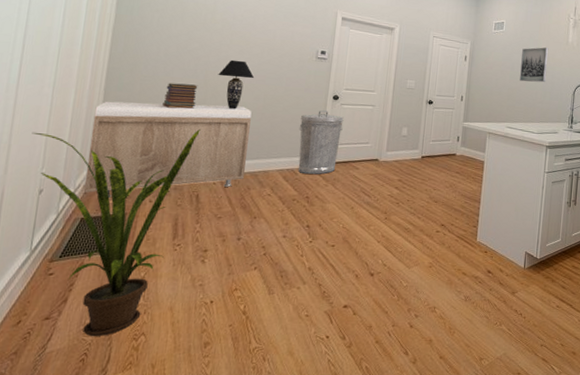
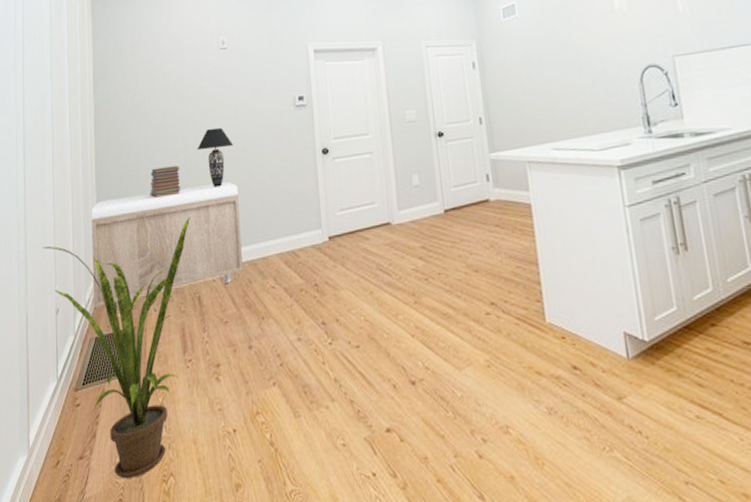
trash can: present [298,110,344,175] -> none [290,170,342,256]
wall art: present [520,47,549,83] -> none [549,24,595,81]

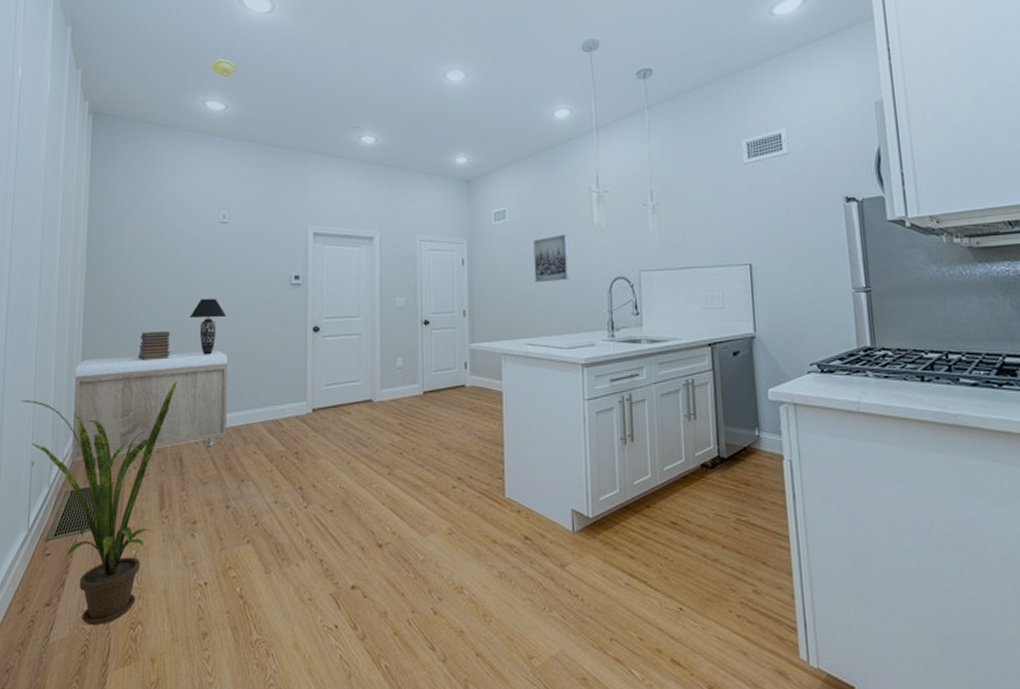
wall art: none [549,24,595,81] -> present [534,235,570,283]

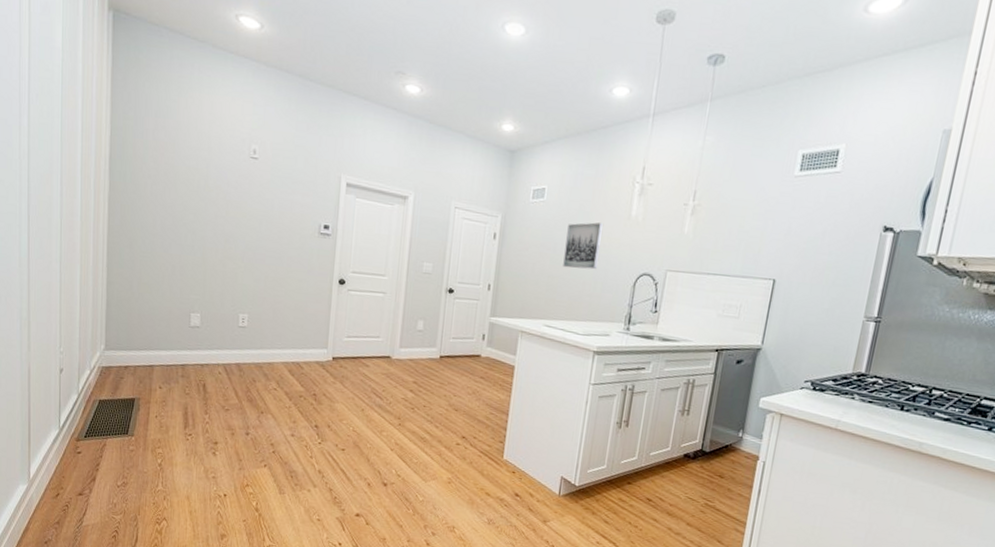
house plant: present [21,382,177,625] -> none [47,309,202,517]
storage bench: present [71,351,228,466] -> none [98,279,253,382]
book stack: present [138,331,171,360] -> none [163,260,197,290]
table lamp: present [189,298,227,355] -> none [216,234,254,292]

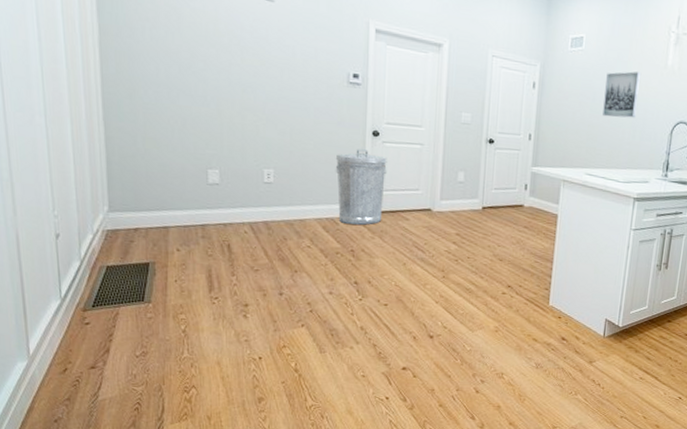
trash can: none [303,296,351,370] -> present [335,149,387,226]

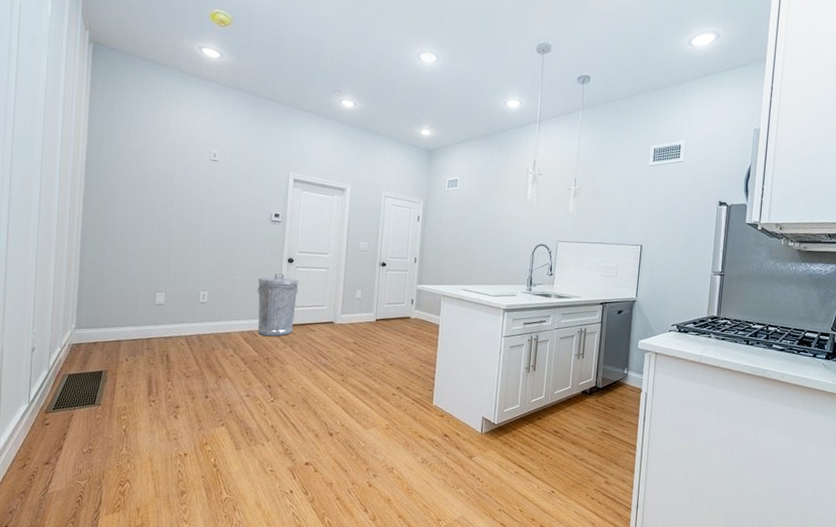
wall art: present [602,71,642,118] -> none [475,205,506,243]

